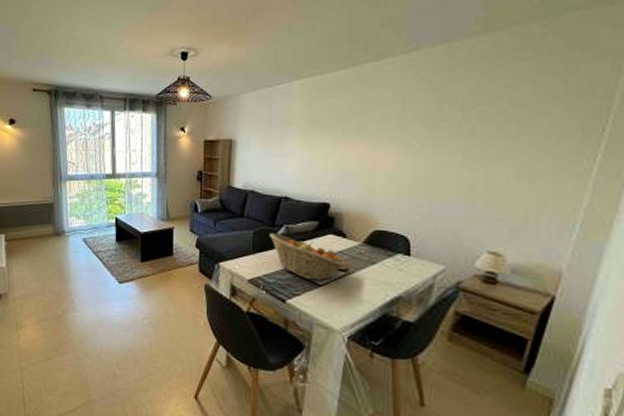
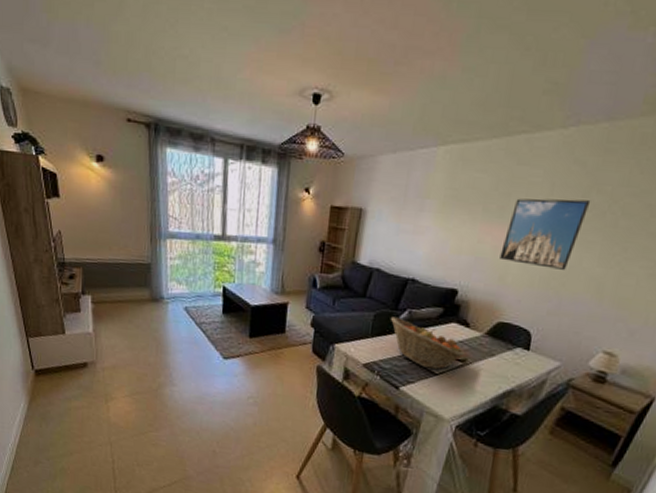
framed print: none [365,112,444,176] -> present [500,198,591,270]

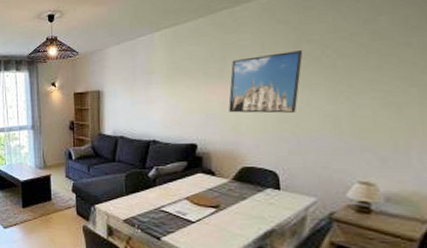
fruit basket: present [391,316,465,370] -> none [141,175,217,217]

